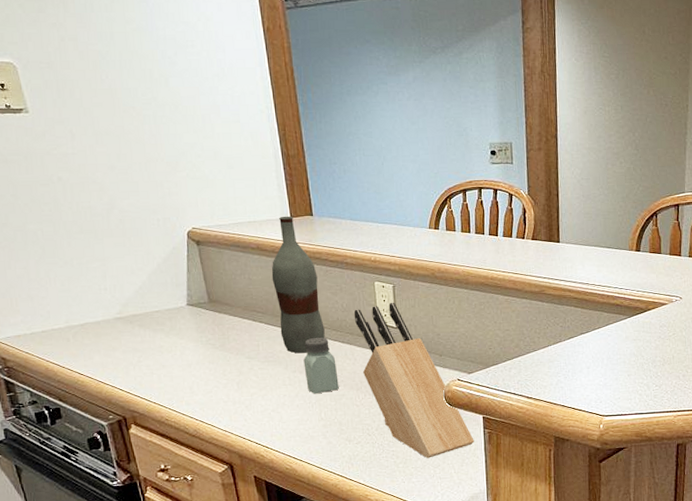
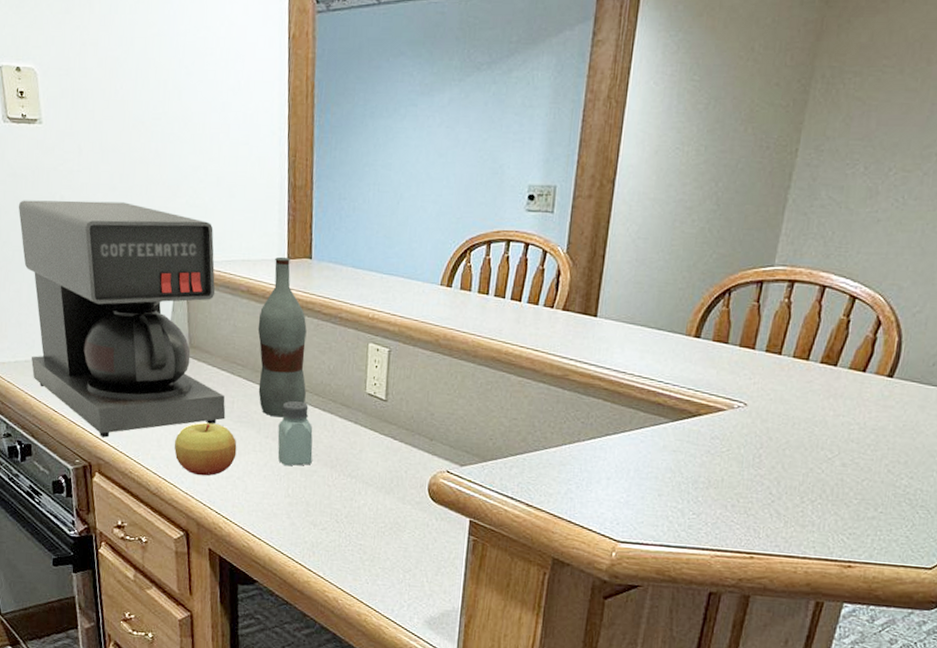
coffee maker: none [13,179,253,392] -> present [18,200,226,438]
apple: none [206,365,268,414] -> present [174,422,237,476]
knife block: present [354,302,474,458] -> none [340,369,455,560]

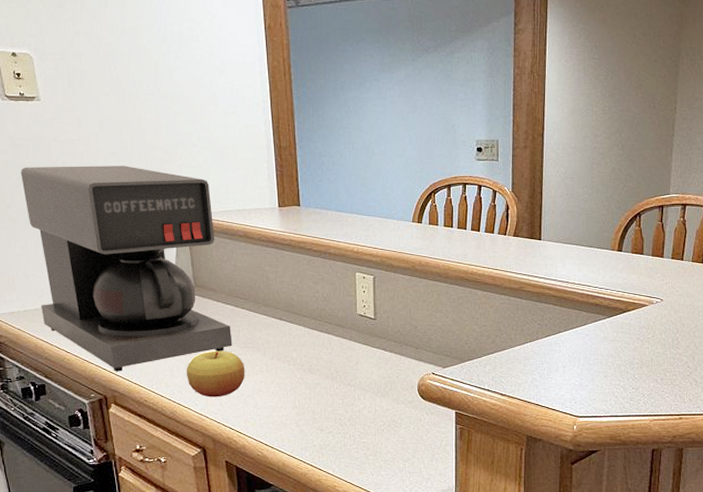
bottle: present [257,257,307,418] -> none [256,206,304,341]
saltshaker: present [277,401,313,466] -> none [281,326,315,382]

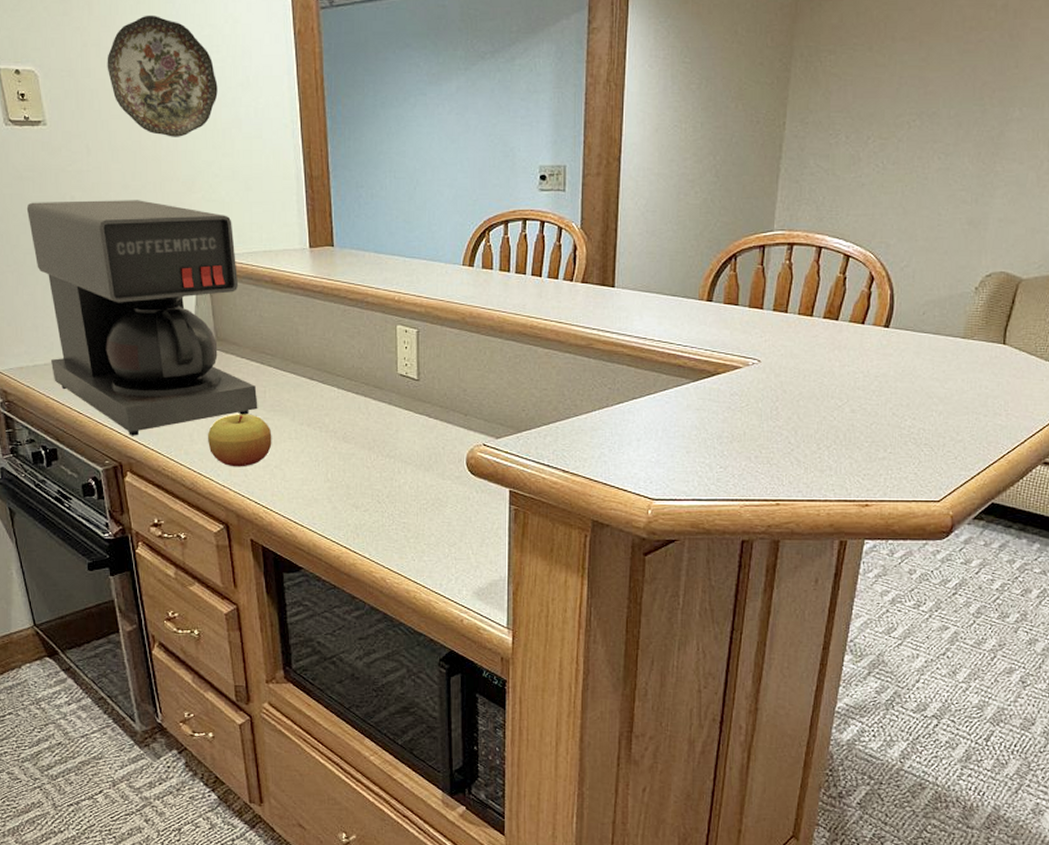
decorative plate: none [97,9,197,112] -> present [107,15,218,137]

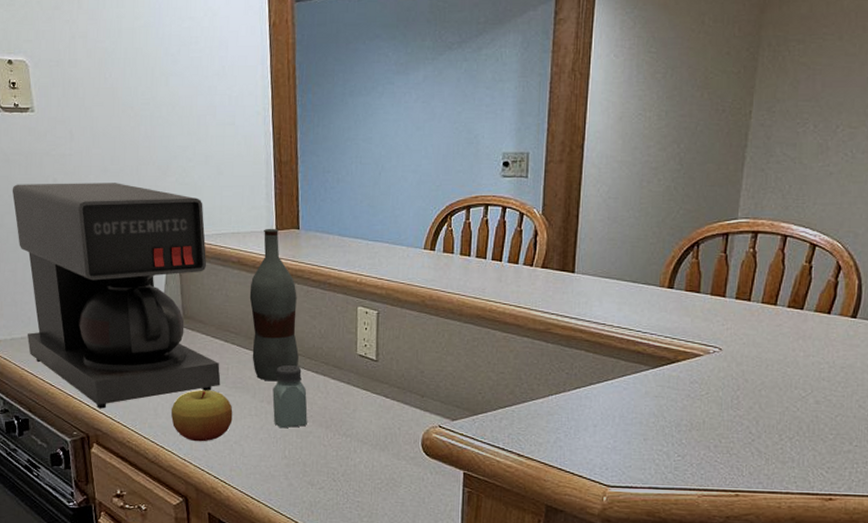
decorative plate: present [107,15,218,137] -> none [92,8,195,124]
bottle: none [284,247,338,404] -> present [249,229,299,382]
saltshaker: none [312,387,349,451] -> present [272,365,308,429]

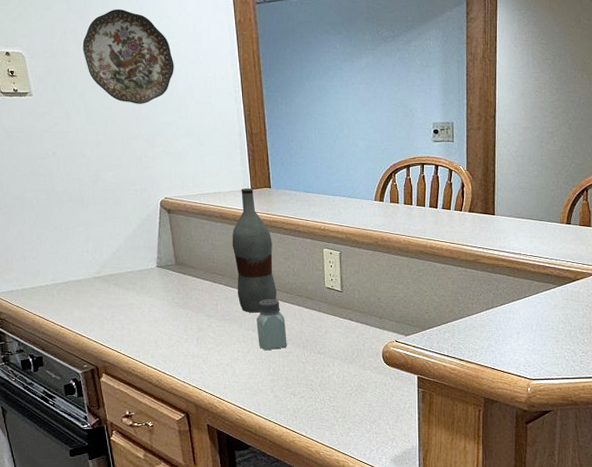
coffee maker: present [12,183,221,409] -> none [15,154,212,344]
decorative plate: none [92,8,195,124] -> present [82,9,174,104]
apple: present [171,390,233,442] -> none [169,323,224,367]

